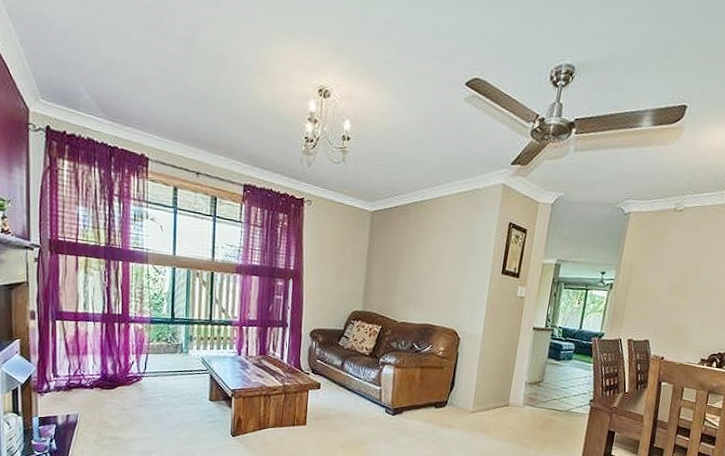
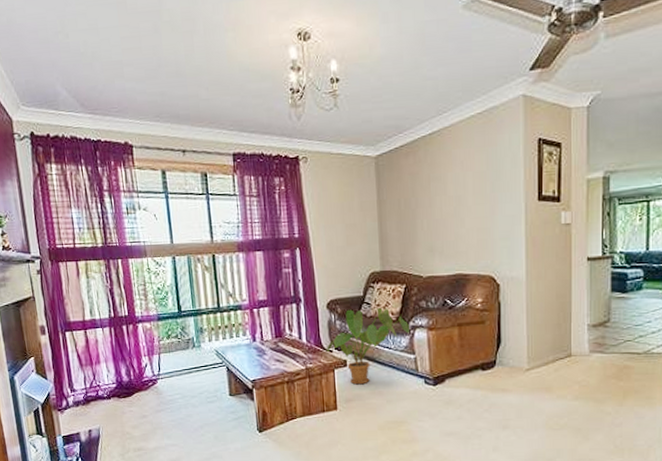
house plant: none [303,340,380,407] -> present [326,308,410,385]

